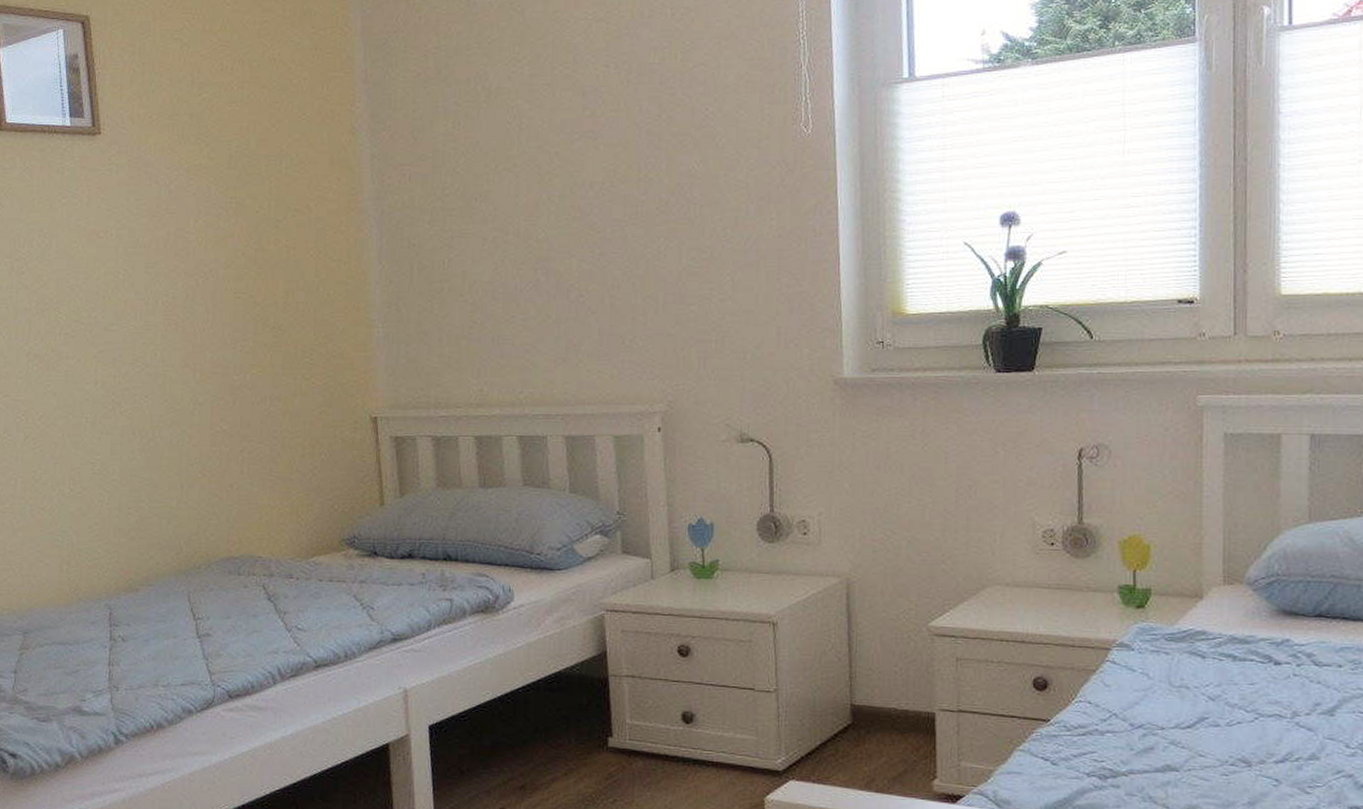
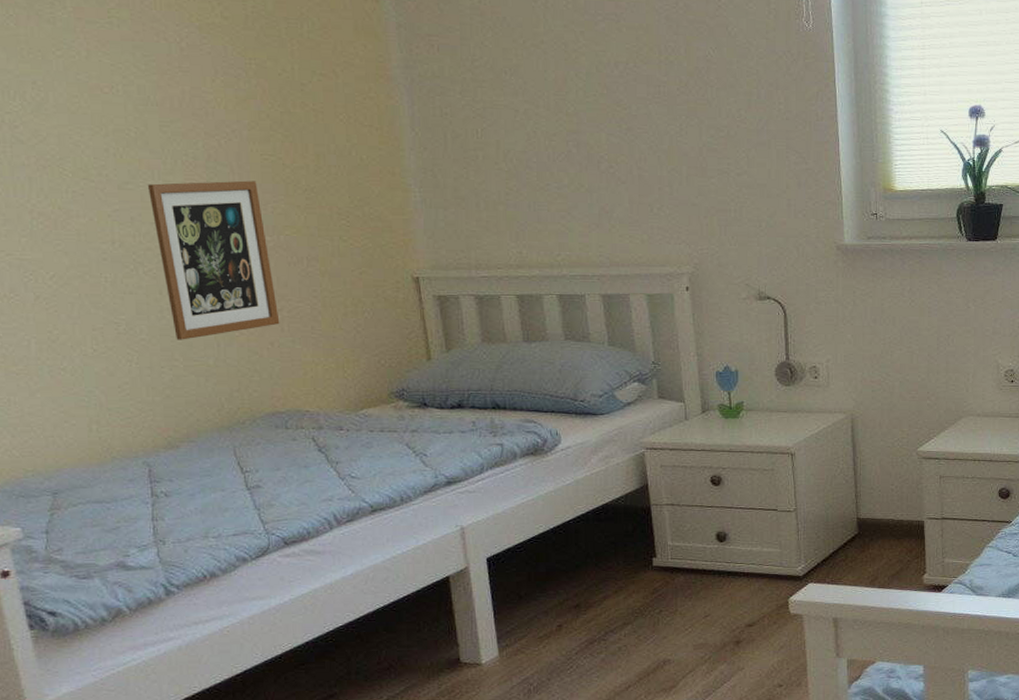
picture frame: none [131,319,240,481] -> present [148,180,280,340]

